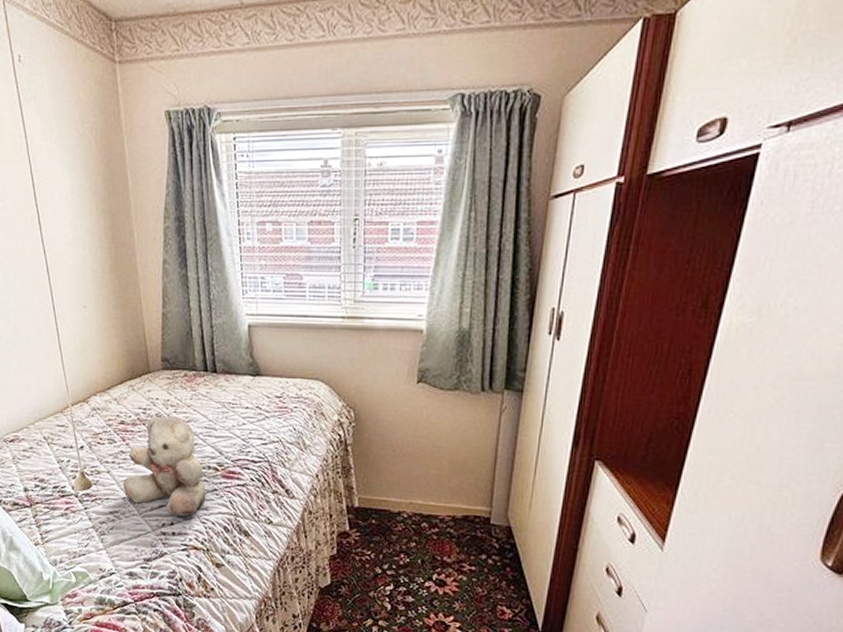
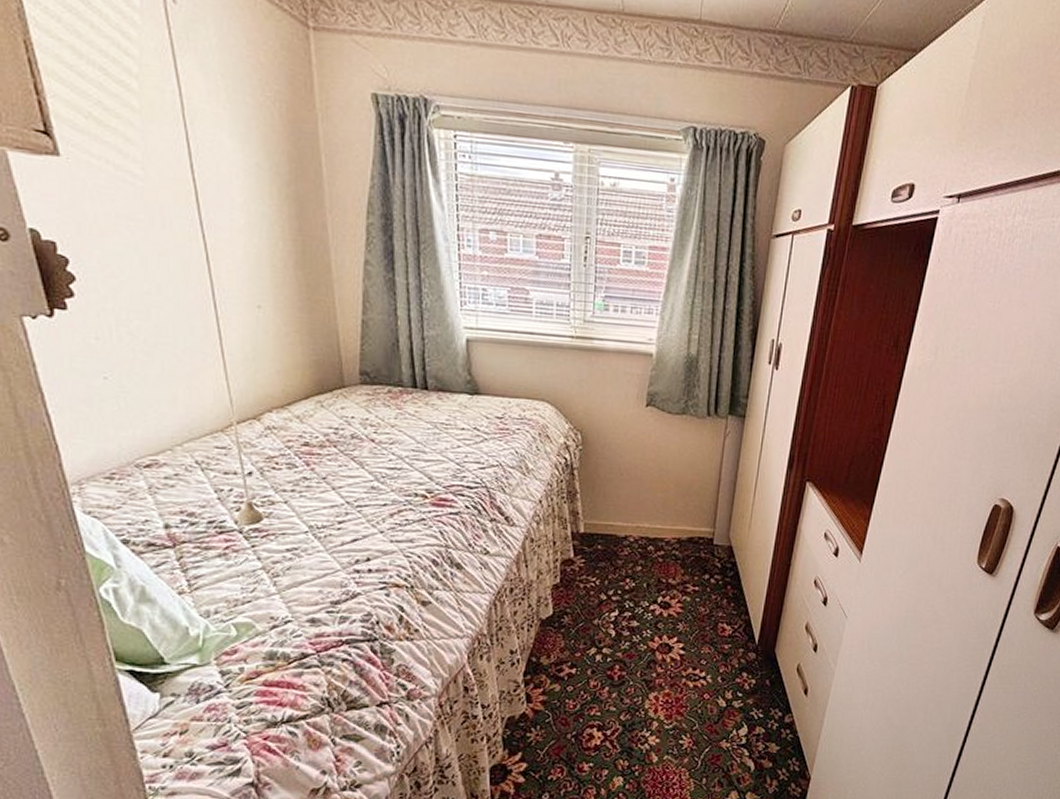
teddy bear: present [123,416,206,517] -> none [305,436,412,551]

